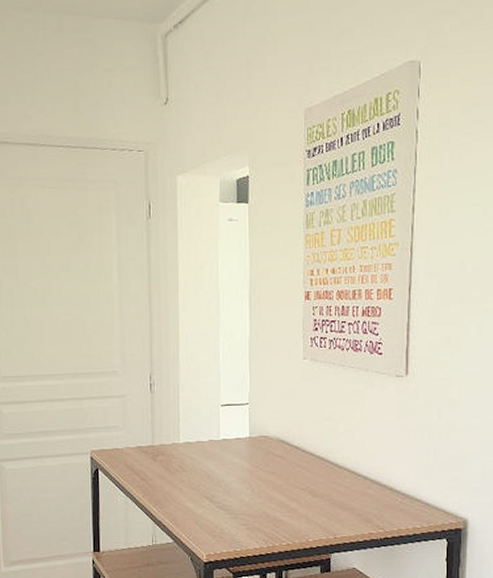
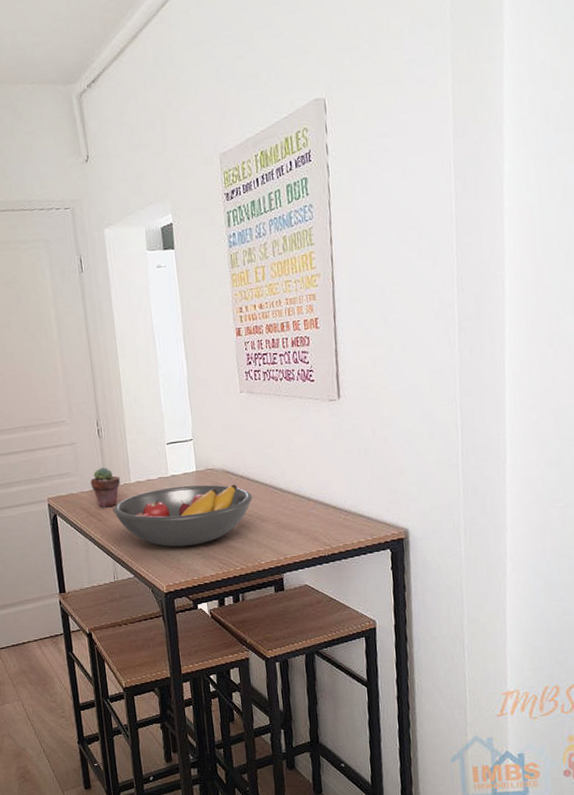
potted succulent: none [137,423,169,467] -> present [90,467,121,508]
fruit bowl: none [158,451,307,515] -> present [112,484,253,547]

